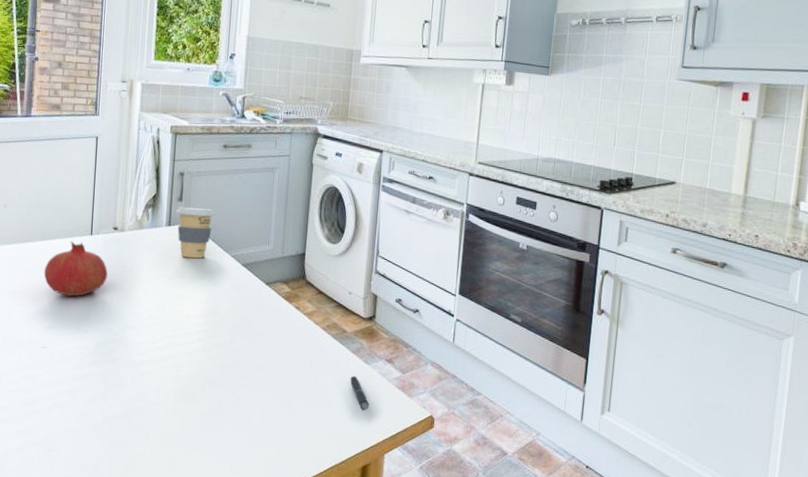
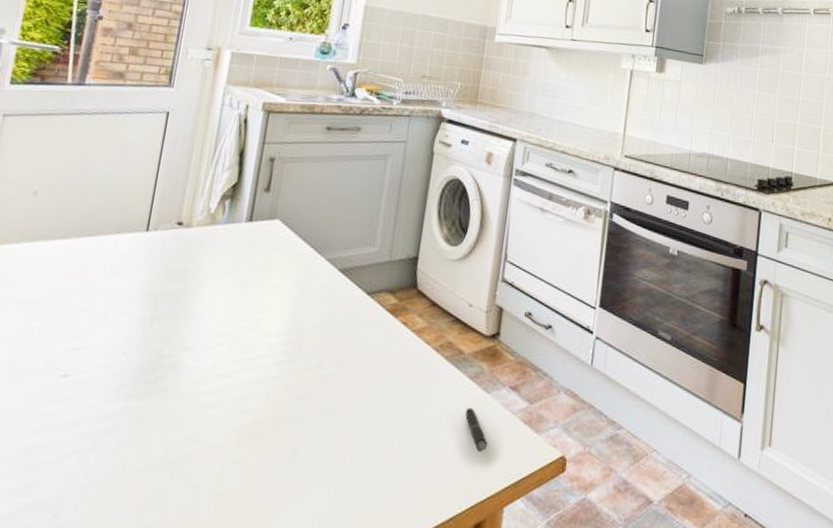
fruit: present [43,241,108,297] -> none [76,238,164,310]
coffee cup: present [176,207,215,259] -> none [260,198,310,262]

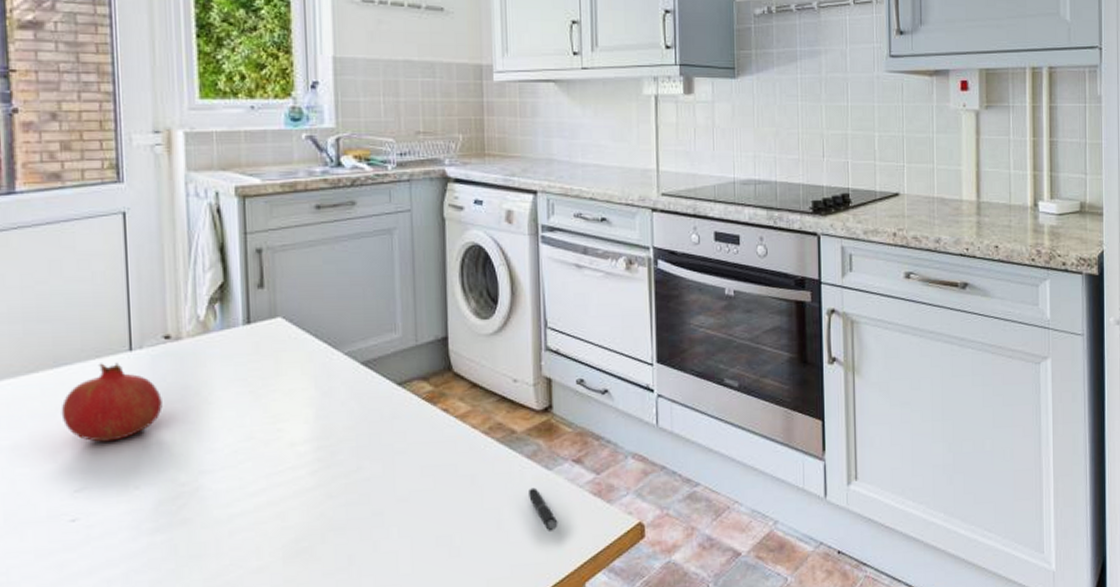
fruit: none [76,238,164,310] -> present [61,362,163,442]

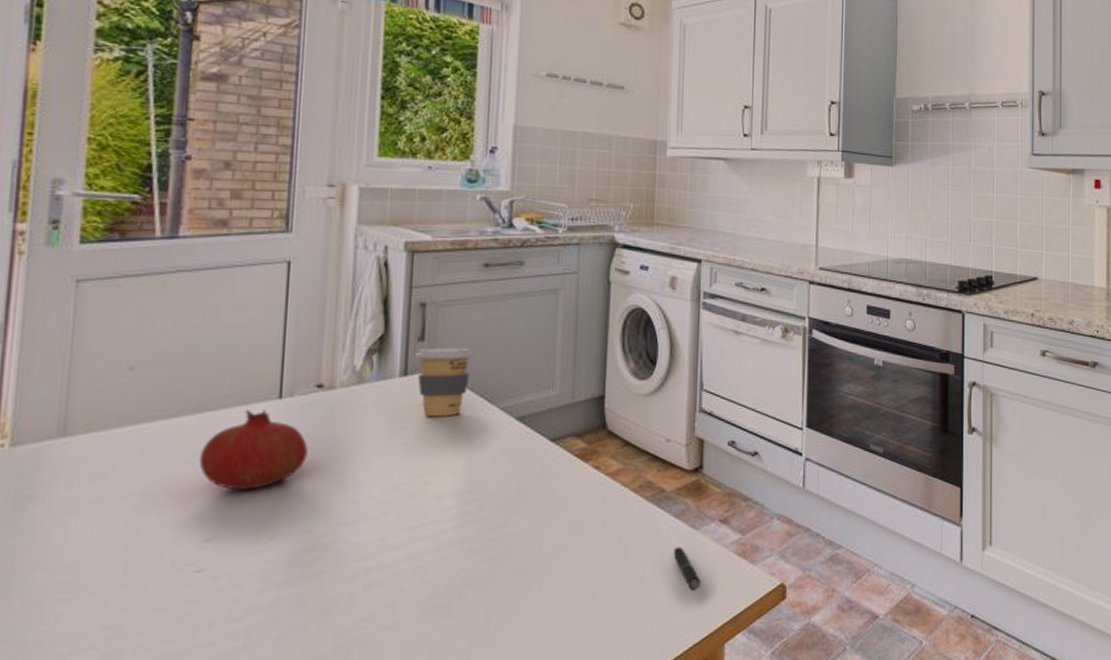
coffee cup: none [256,293,314,365] -> present [415,347,474,417]

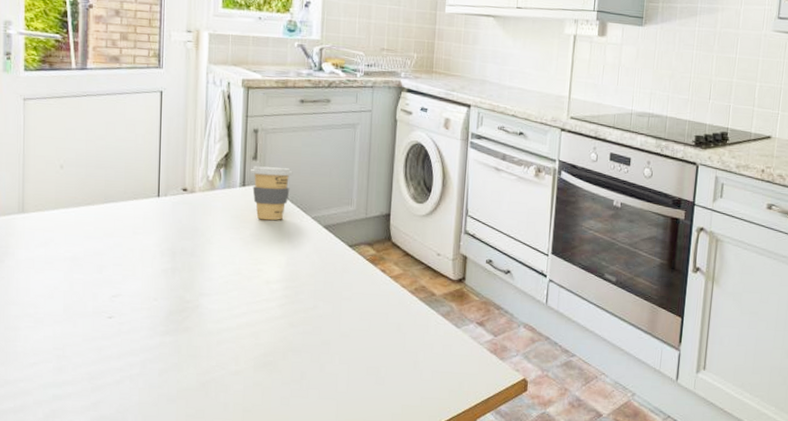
fruit: present [198,410,308,490] -> none [107,203,178,263]
pen: present [674,546,702,592] -> none [440,340,461,377]

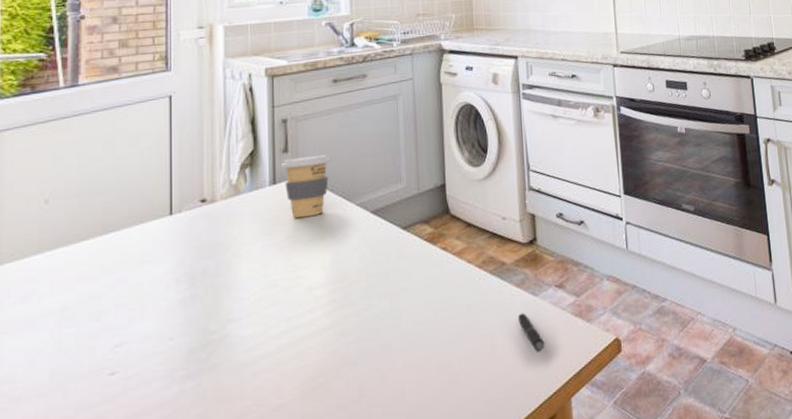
pen: none [440,340,461,377] -> present [518,313,545,353]

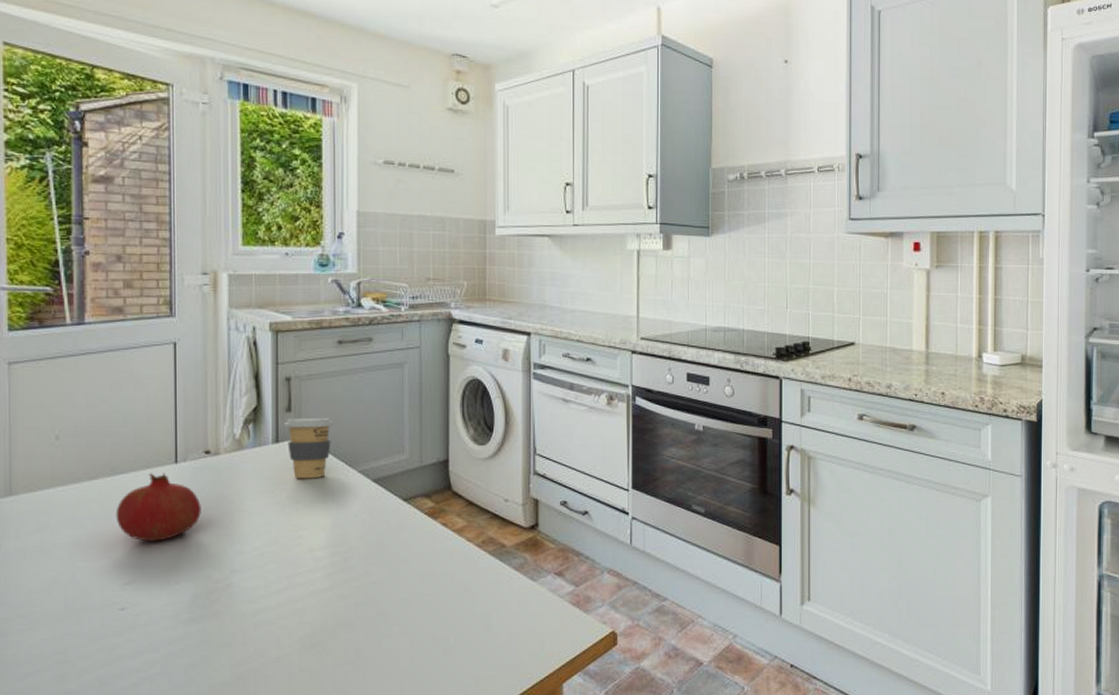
fruit: none [107,226,197,299] -> present [115,473,201,542]
pen: present [518,313,545,353] -> none [515,596,541,637]

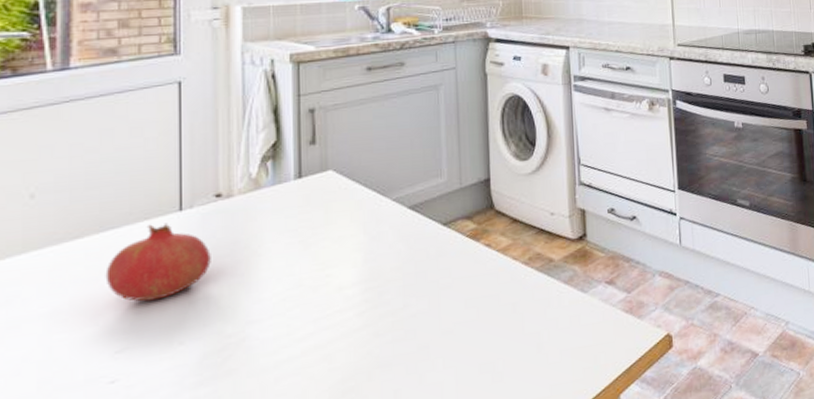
coffee cup: present [284,417,334,479] -> none [308,147,364,215]

